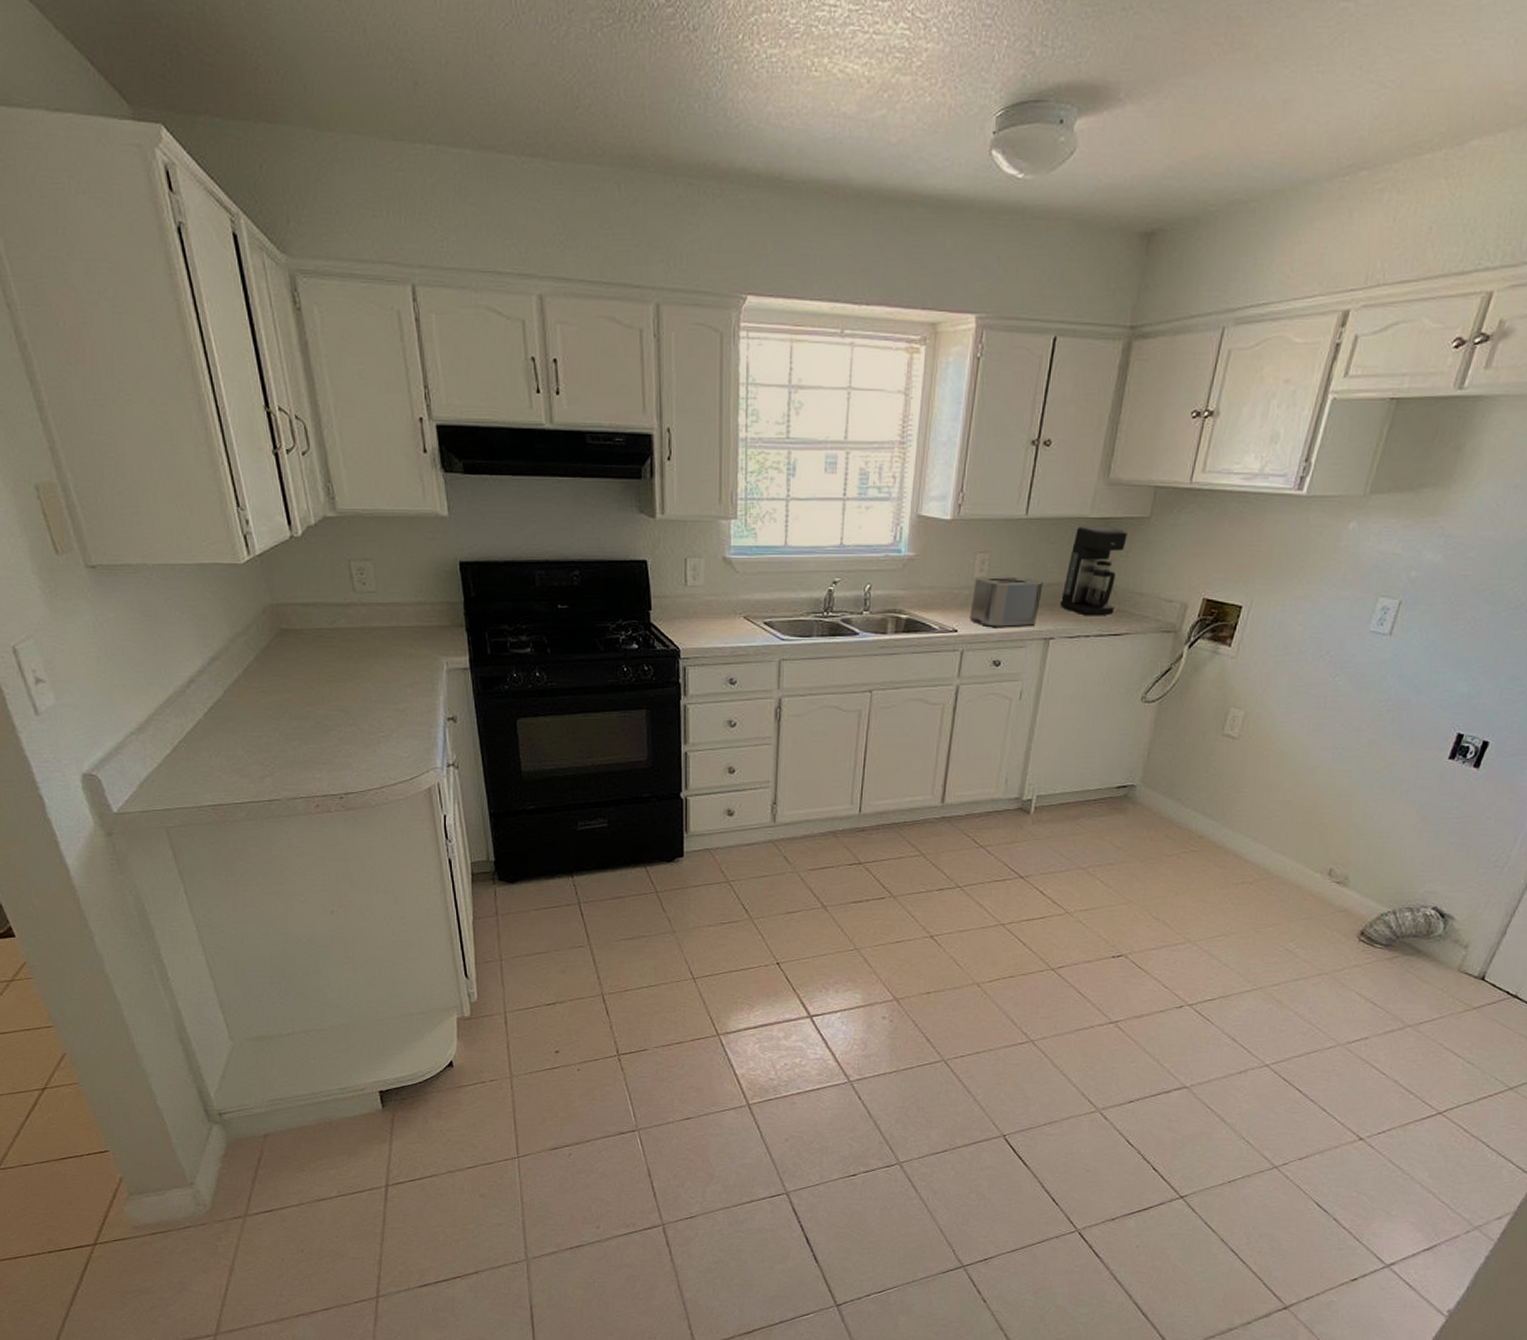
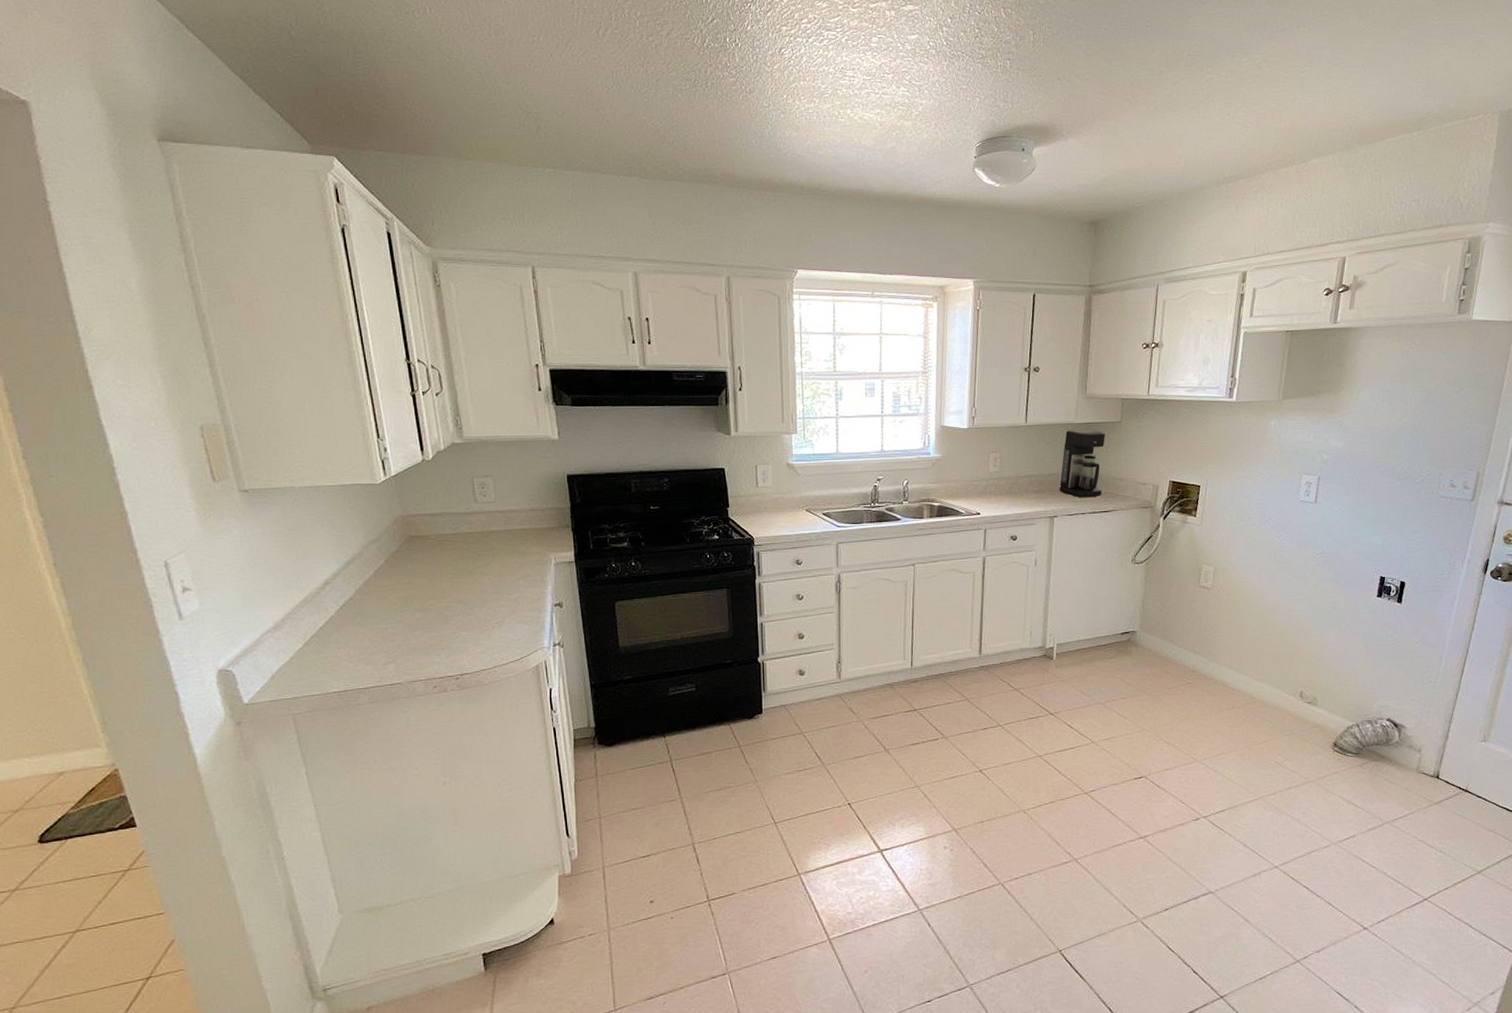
toaster: present [970,576,1043,628] -> none [989,469,1044,510]

